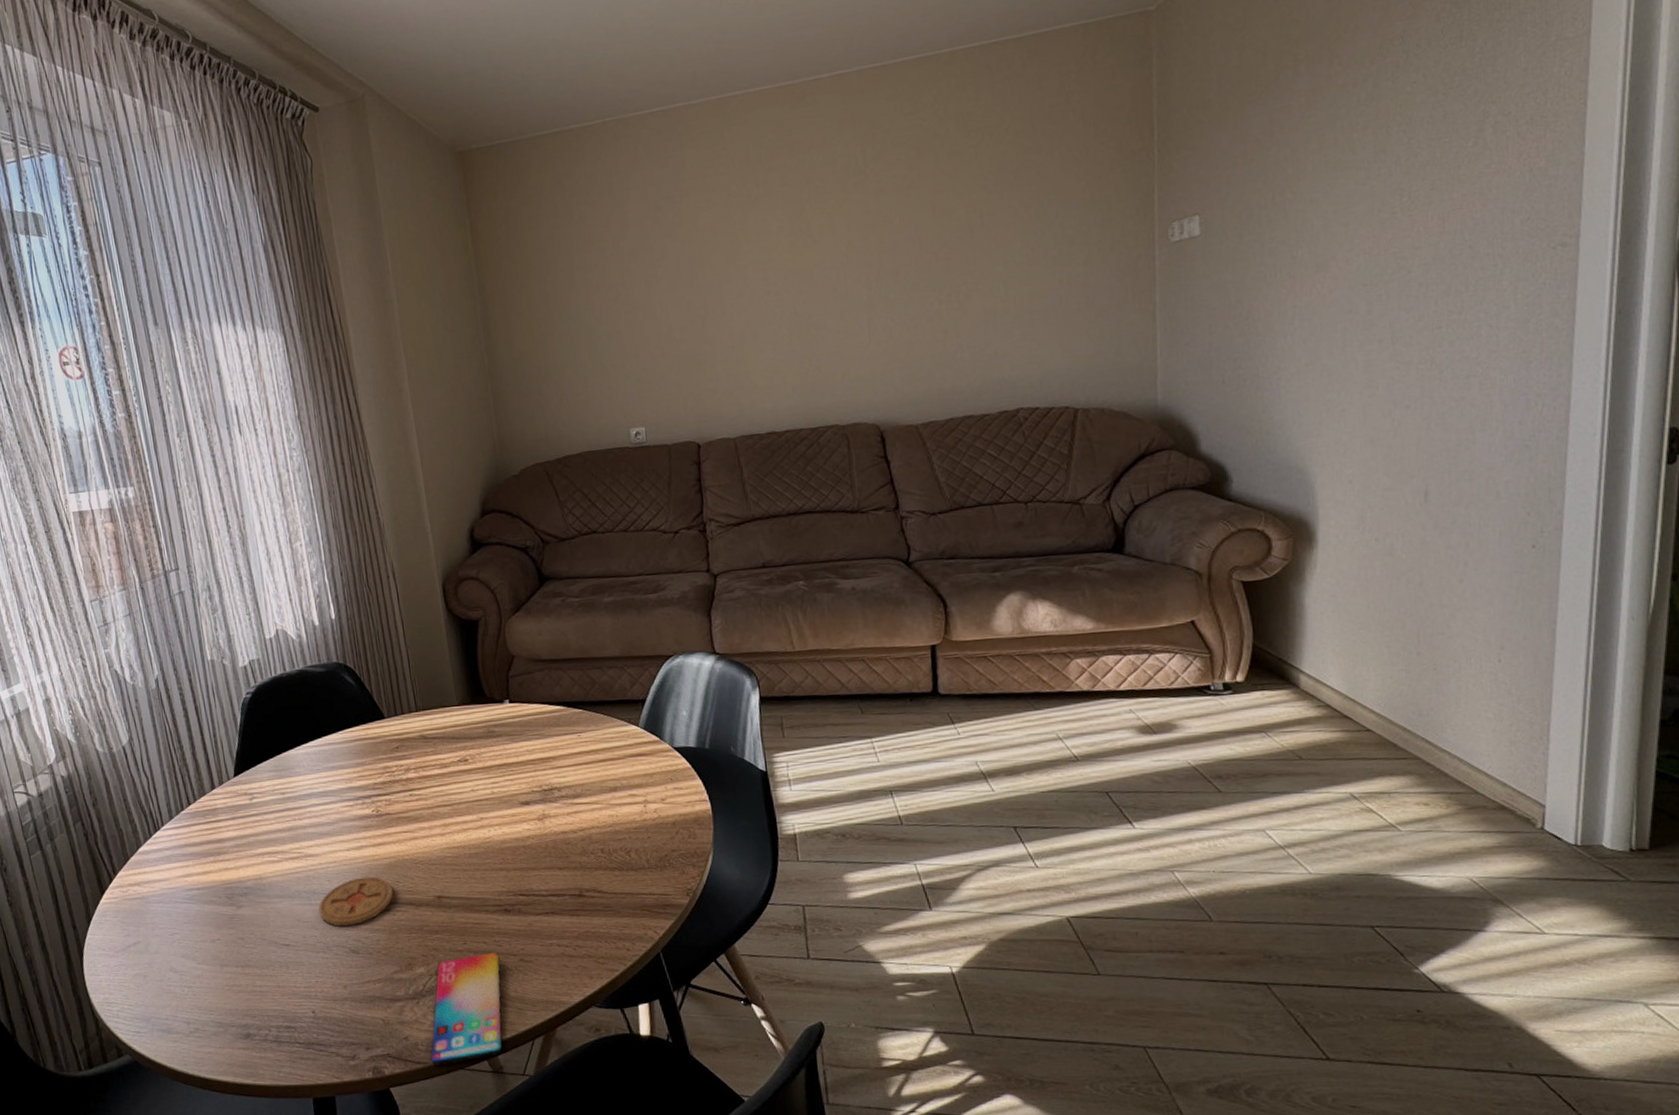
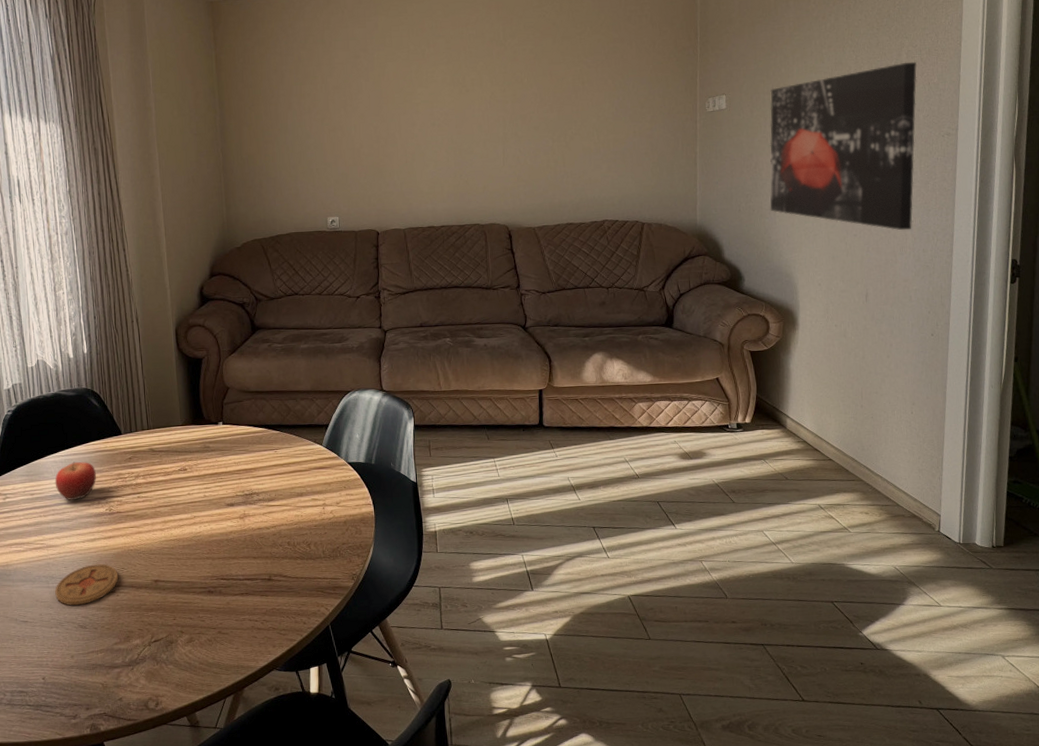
fruit: none [308,753,358,800] -> present [54,461,97,500]
smartphone: present [431,953,503,1066] -> none [140,627,202,722]
wall art: none [1269,137,1512,396] -> present [769,61,918,231]

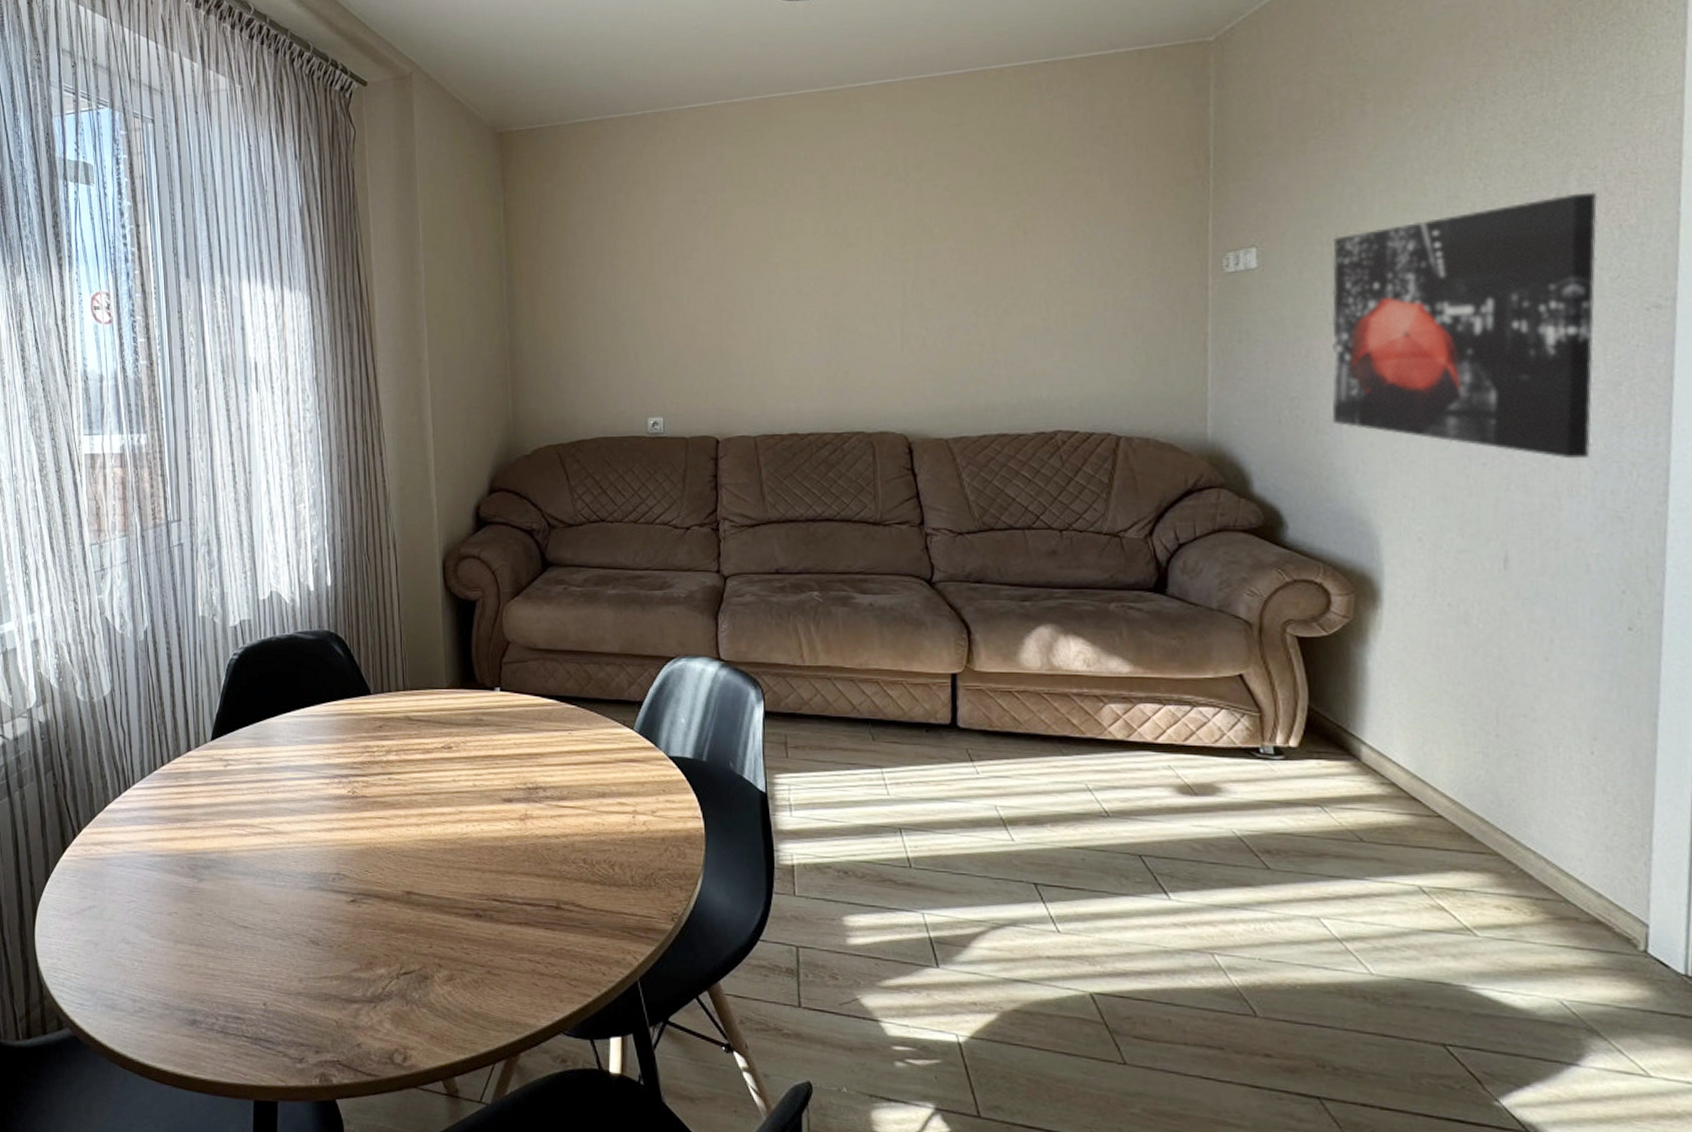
fruit: present [54,461,97,500] -> none [286,725,338,775]
coaster: present [55,564,119,606] -> none [282,862,361,914]

